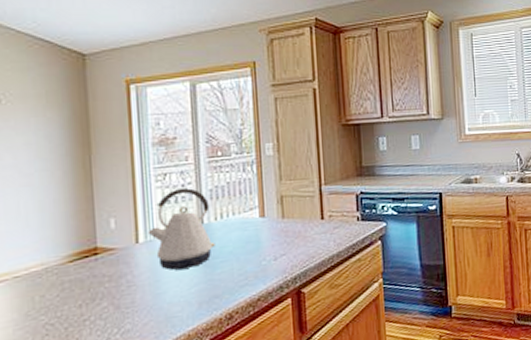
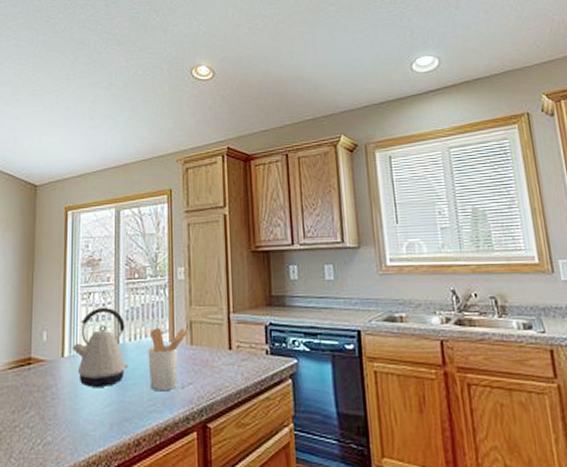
utensil holder: none [236,203,279,266] -> present [148,328,188,392]

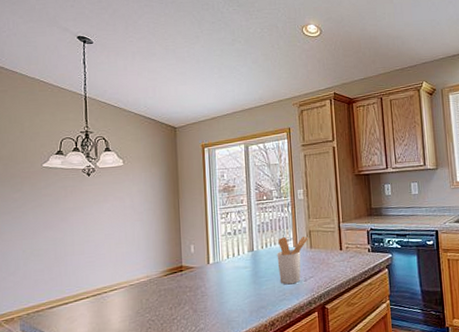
kettle: present [71,306,128,387] -> none [215,223,262,285]

